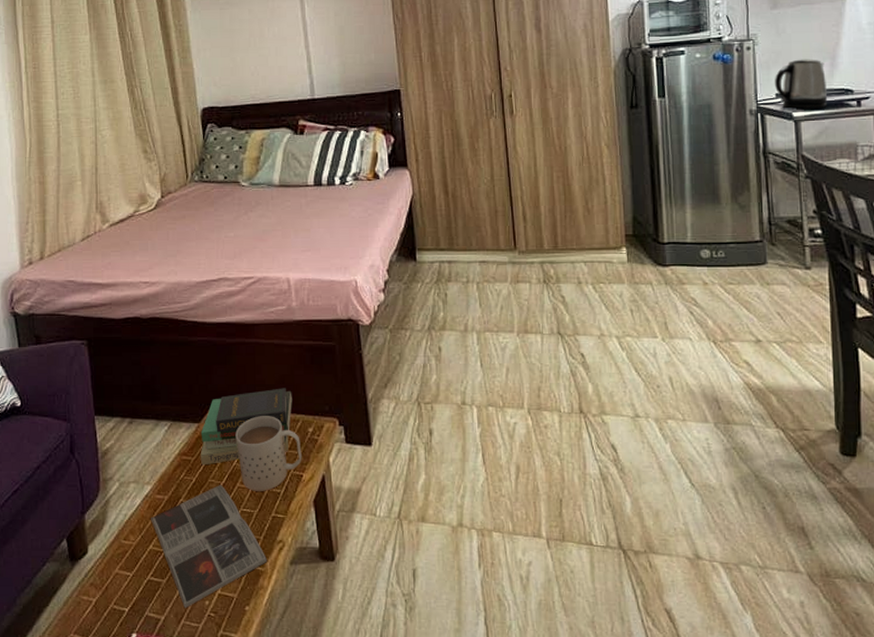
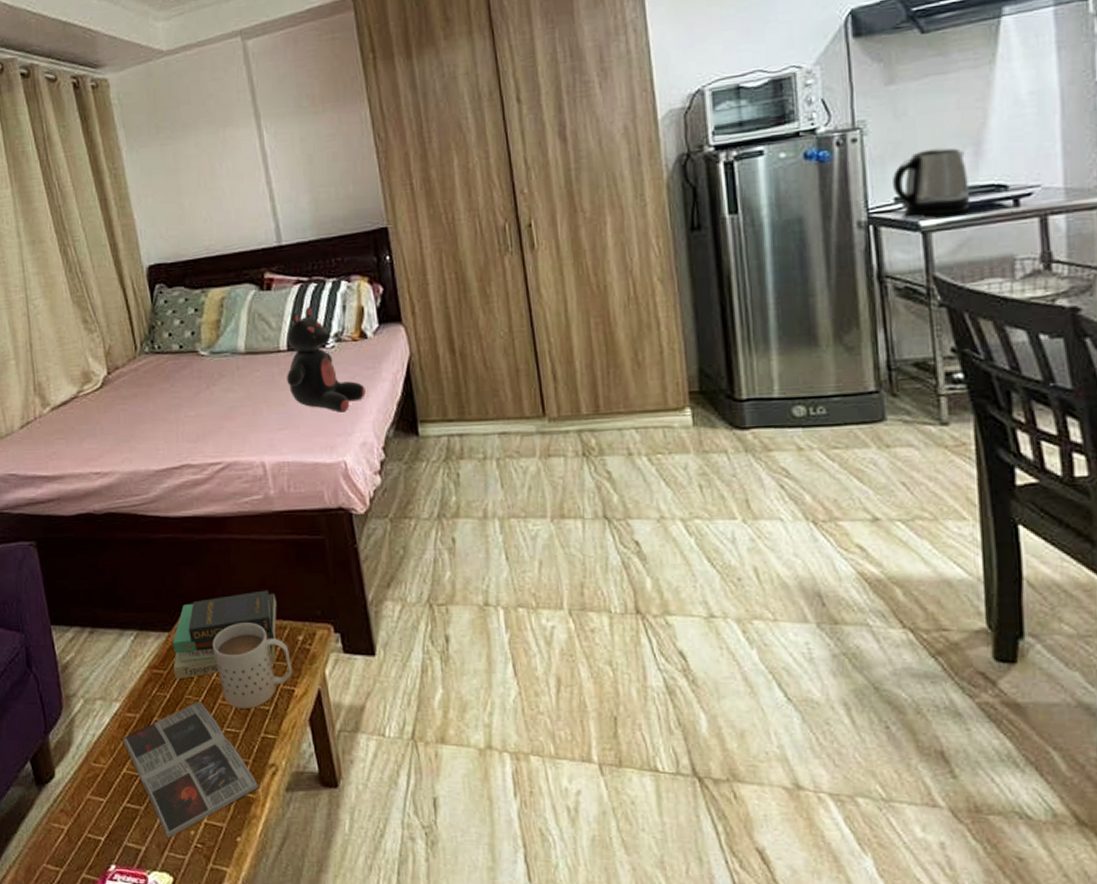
stuffed animal: none [312,150,376,239] -> present [286,306,366,413]

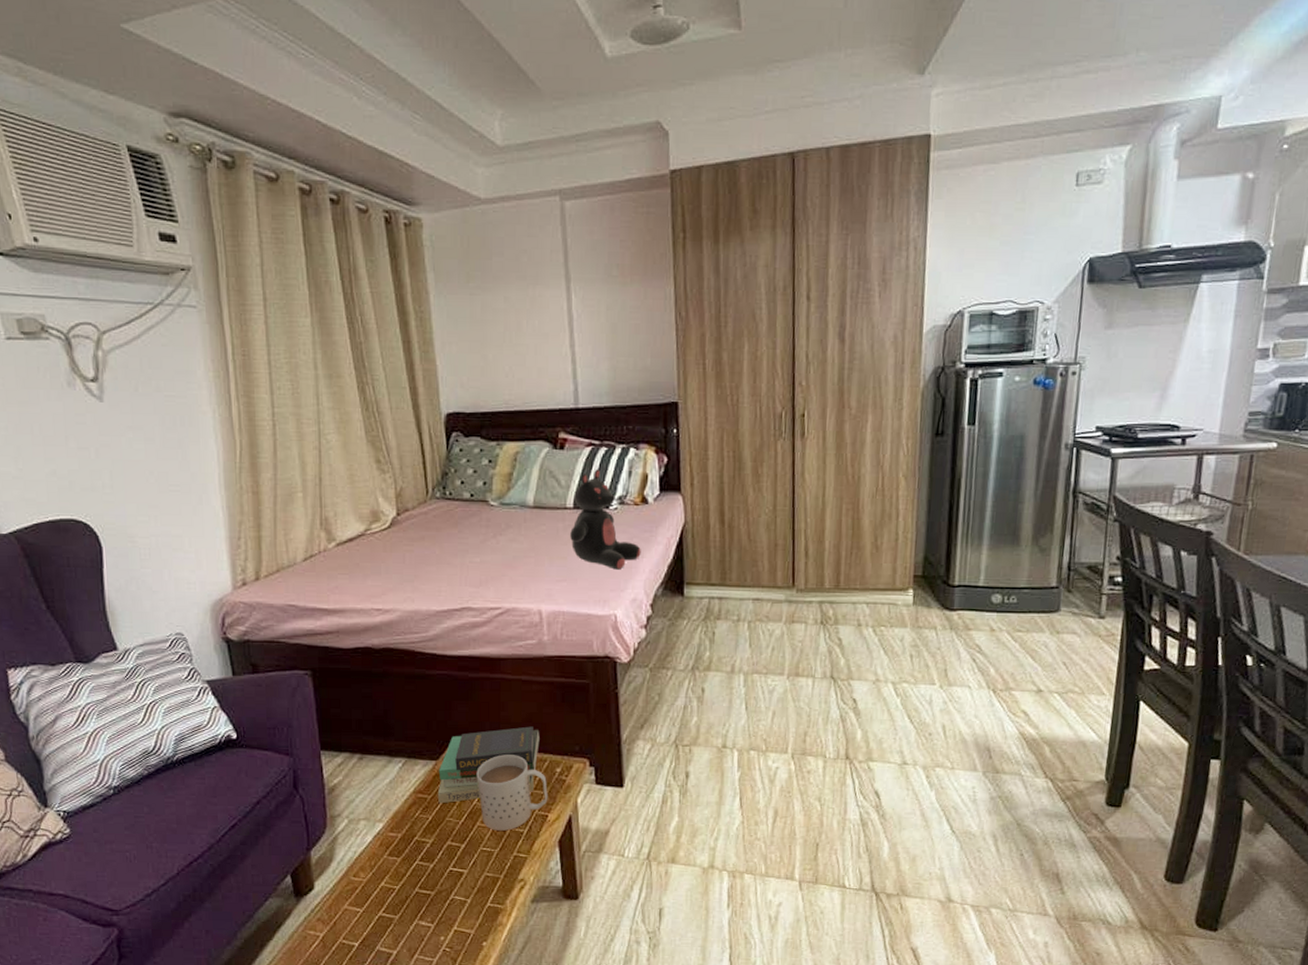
magazine: present [122,702,260,839] -> none [383,824,508,944]
kettle: present [891,147,969,217] -> none [1096,388,1154,446]

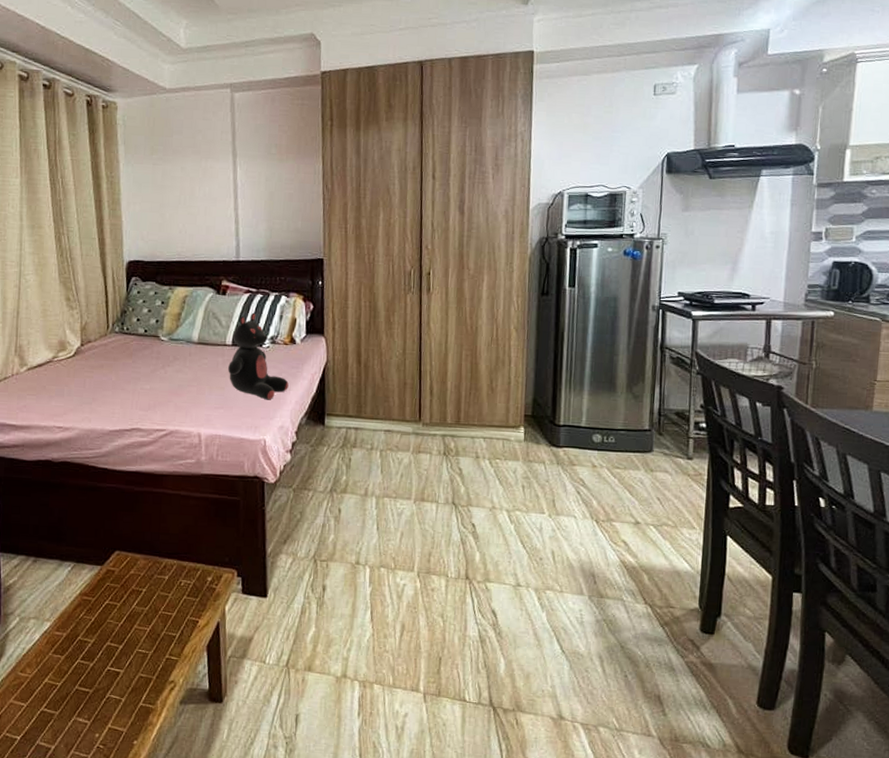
books: present [437,726,540,804] -> none [100,537,194,607]
mug: present [476,754,548,831] -> none [136,562,200,634]

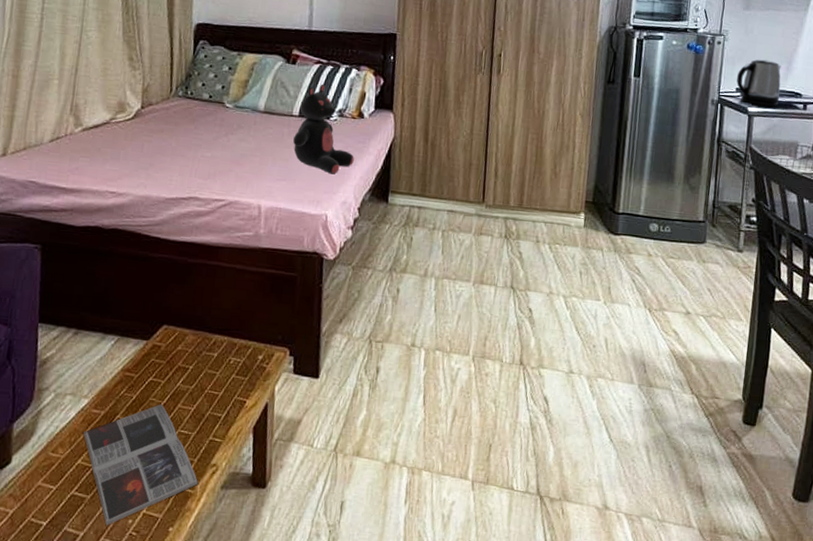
magazine: none [48,626,159,740] -> present [83,404,199,526]
kettle: none [677,261,726,310] -> present [736,59,782,107]

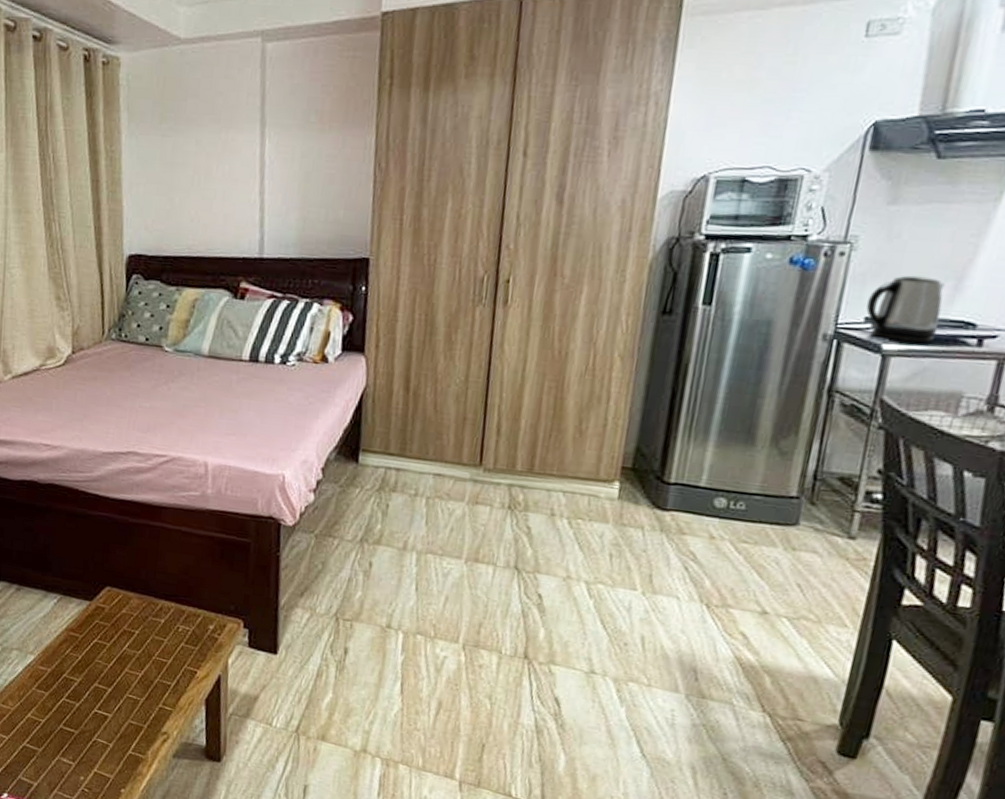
magazine: present [83,404,199,526] -> none [31,667,150,780]
stuffed animal: present [293,83,354,175] -> none [243,322,317,429]

